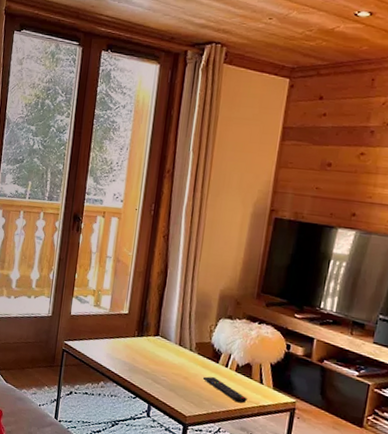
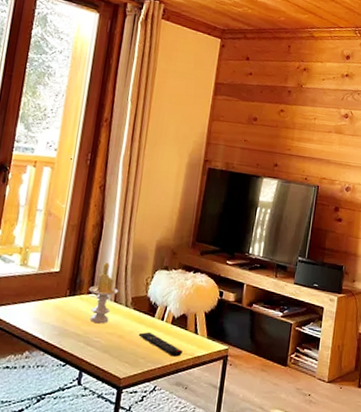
candle: none [155,308,183,365] -> present [89,262,119,324]

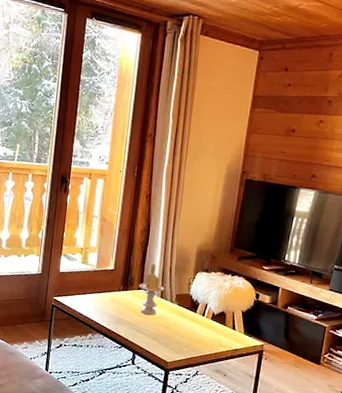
remote control: present [138,332,183,357] -> none [182,325,222,348]

